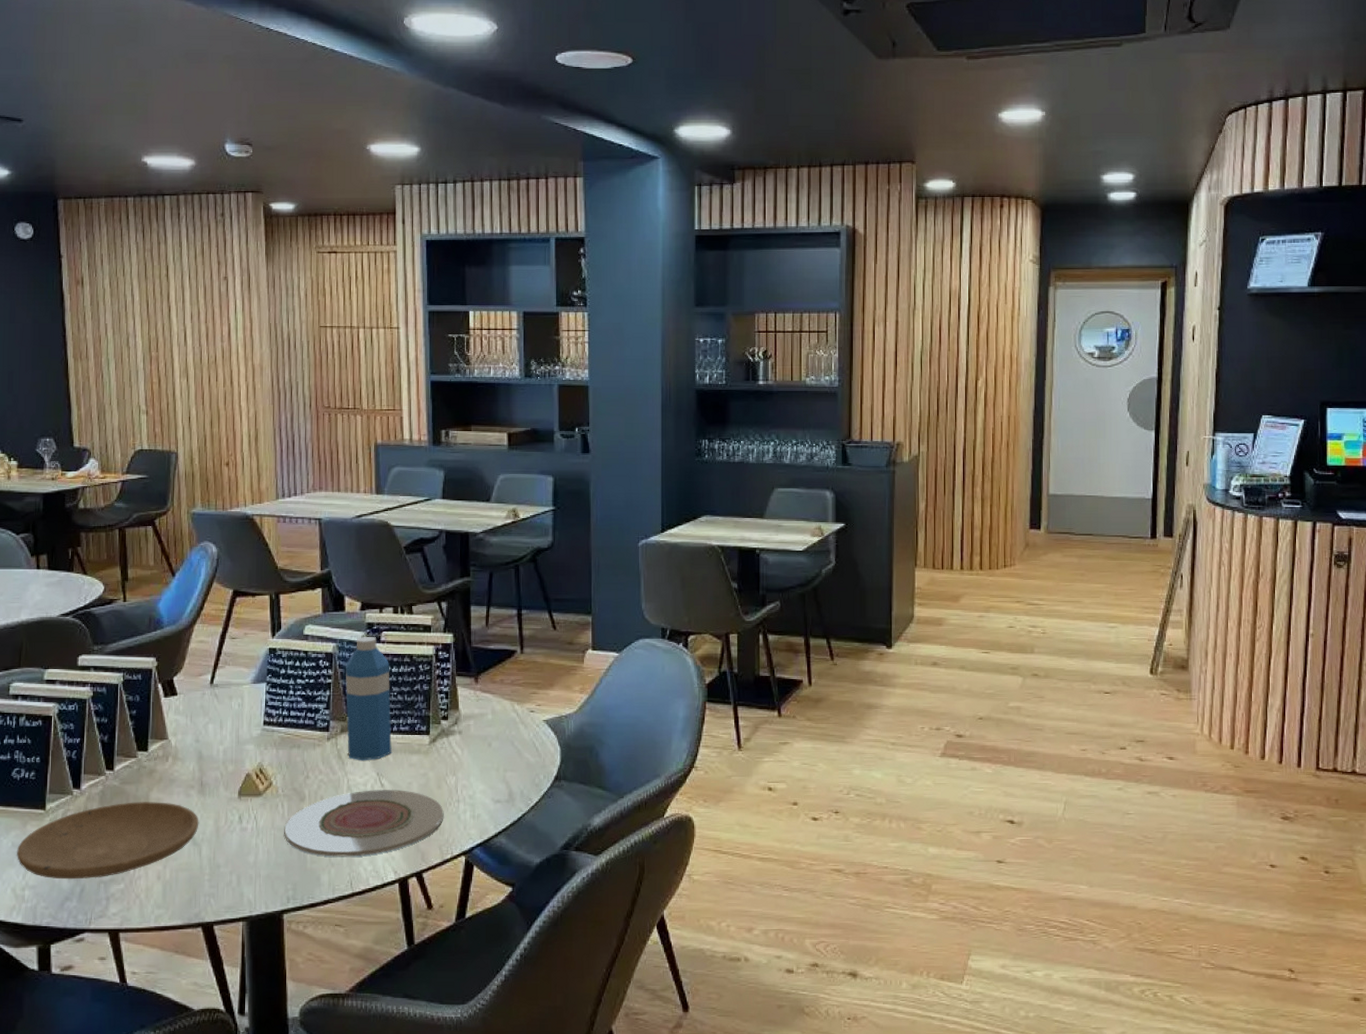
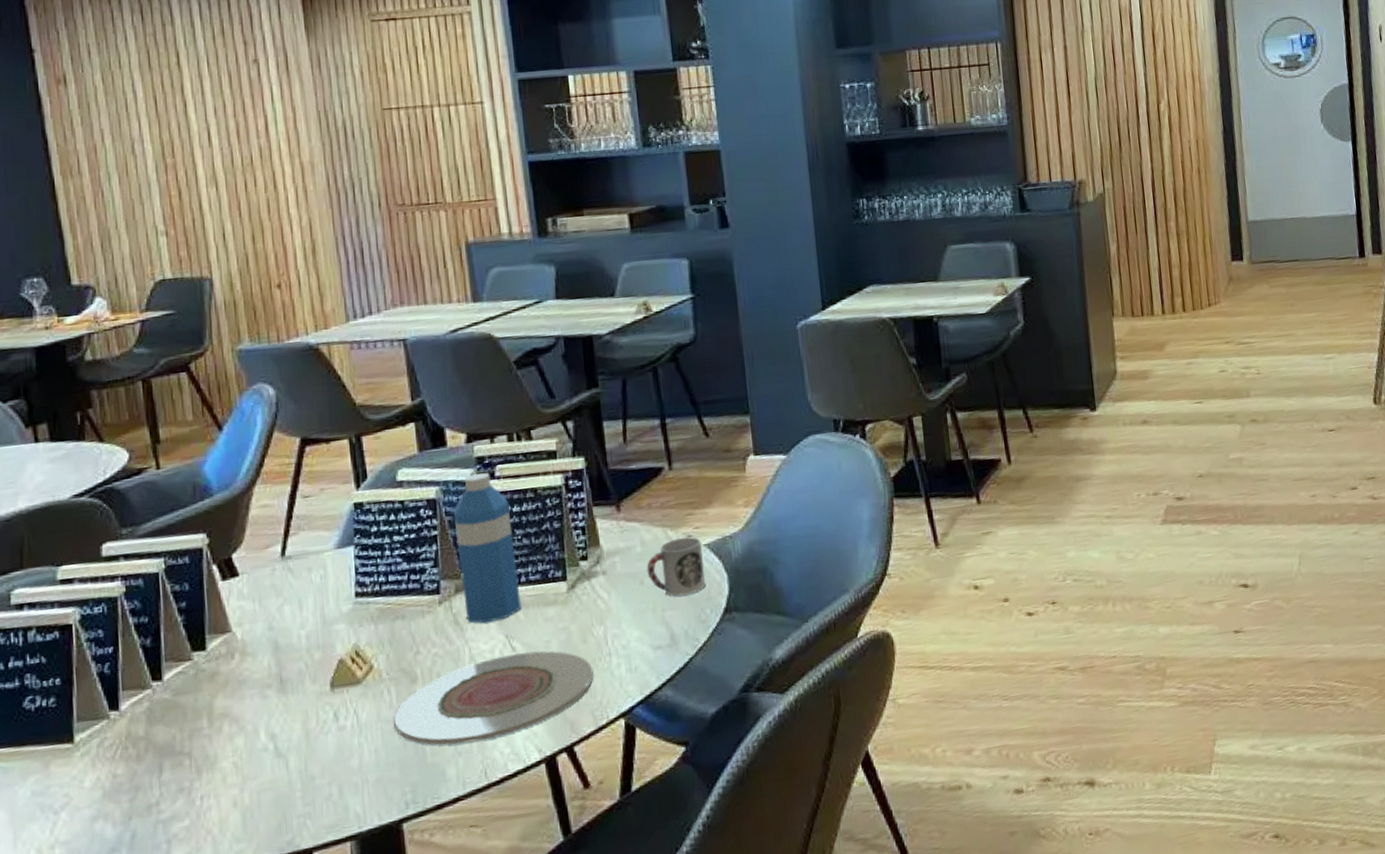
plate: present [17,801,199,880] -> none [39,709,283,828]
cup: none [494,711,542,761] -> present [646,537,706,597]

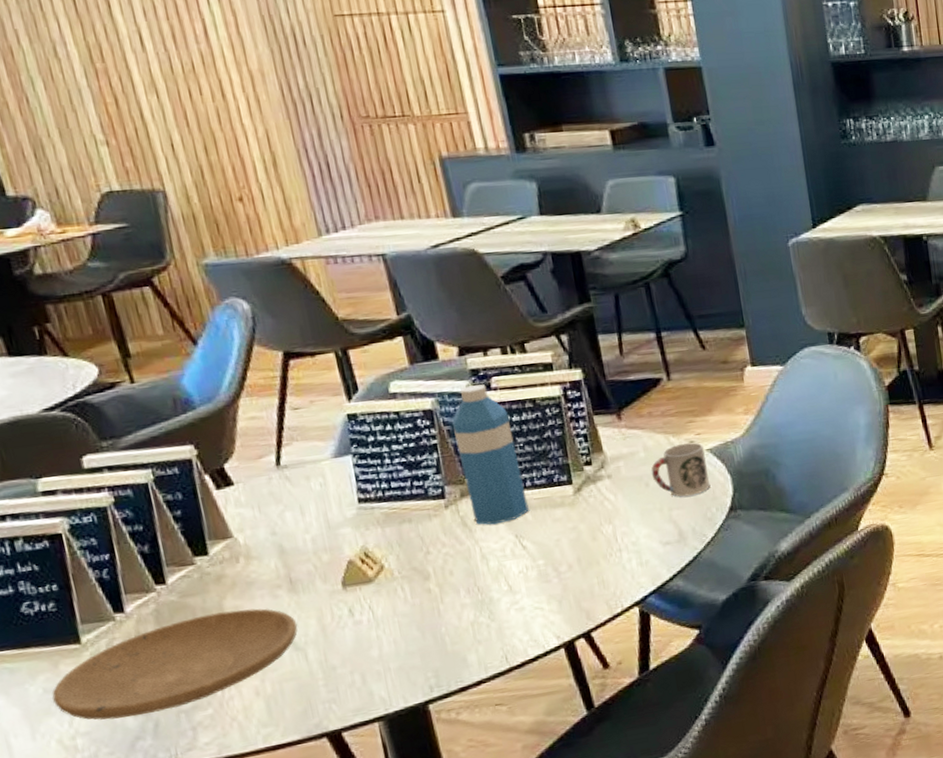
plate: none [39,709,283,828] -> present [51,608,298,720]
plate: present [394,651,594,745] -> none [410,548,606,635]

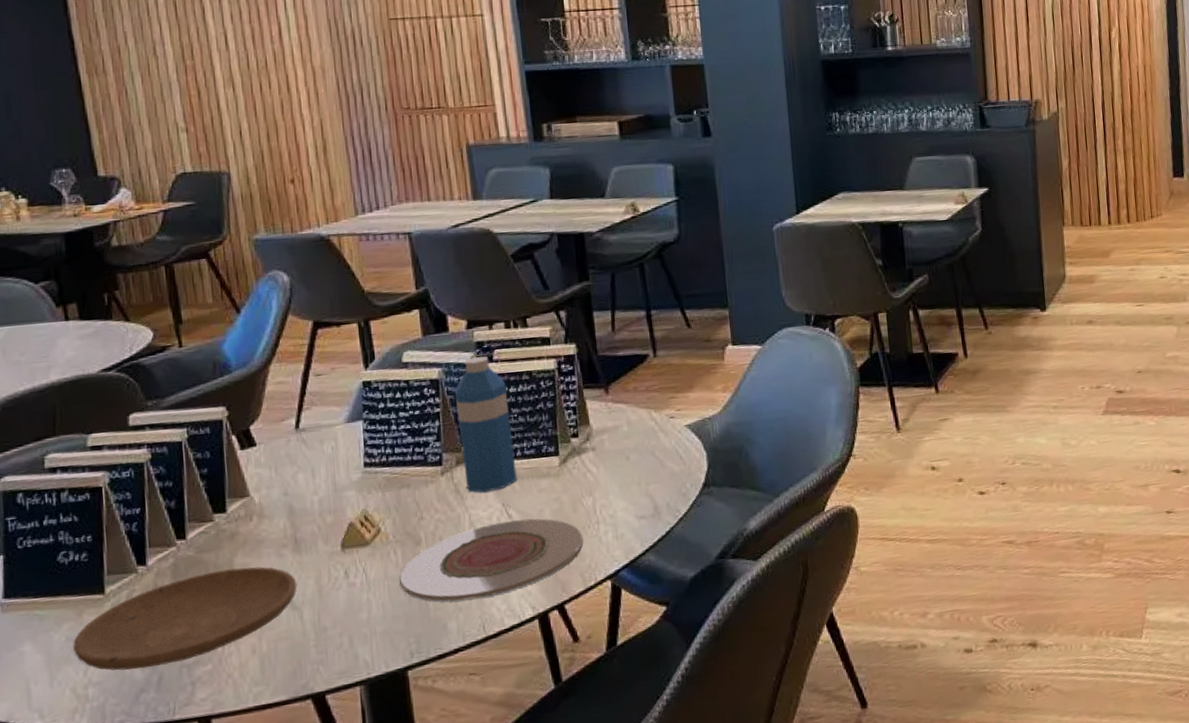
plate: none [410,548,606,635] -> present [400,518,583,602]
cup: present [651,442,711,497] -> none [632,418,687,472]

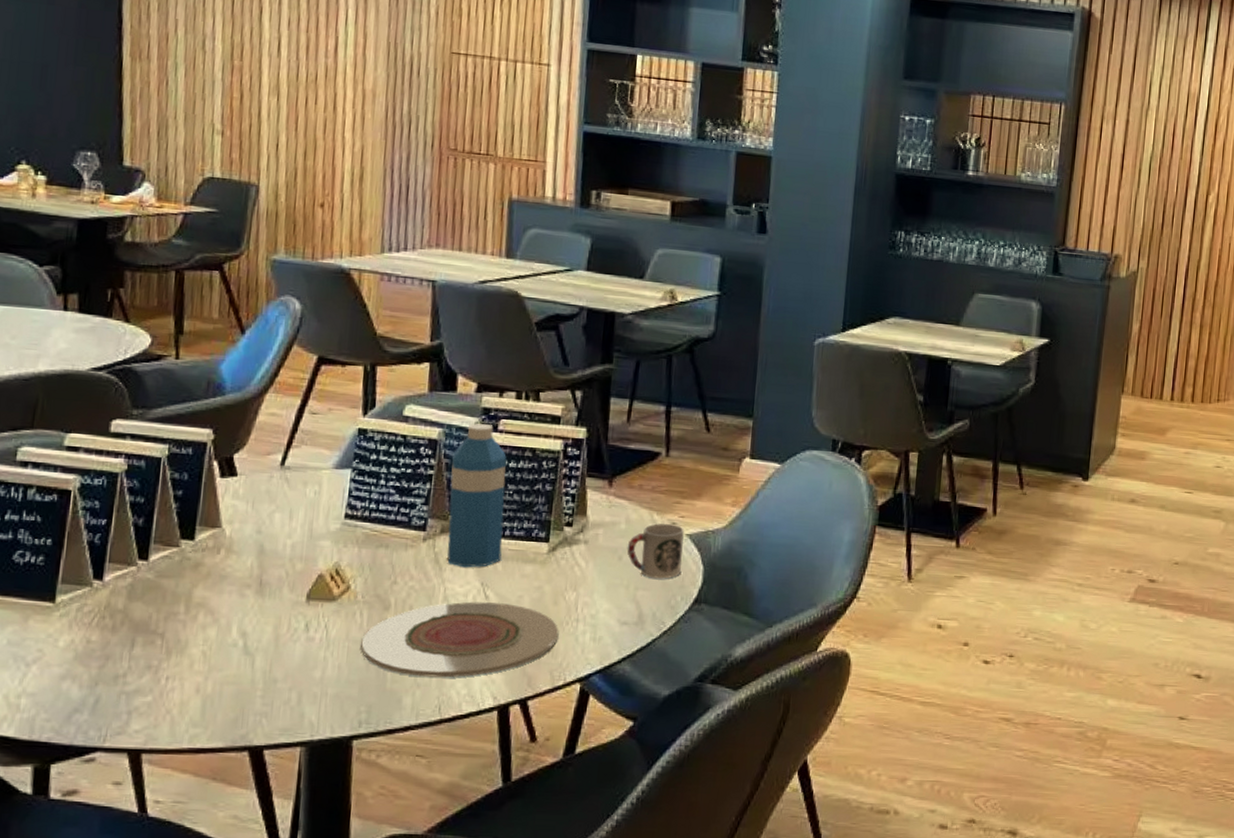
plate: present [73,566,297,671] -> none [13,599,255,688]
cup: none [632,418,687,472] -> present [627,523,685,579]

